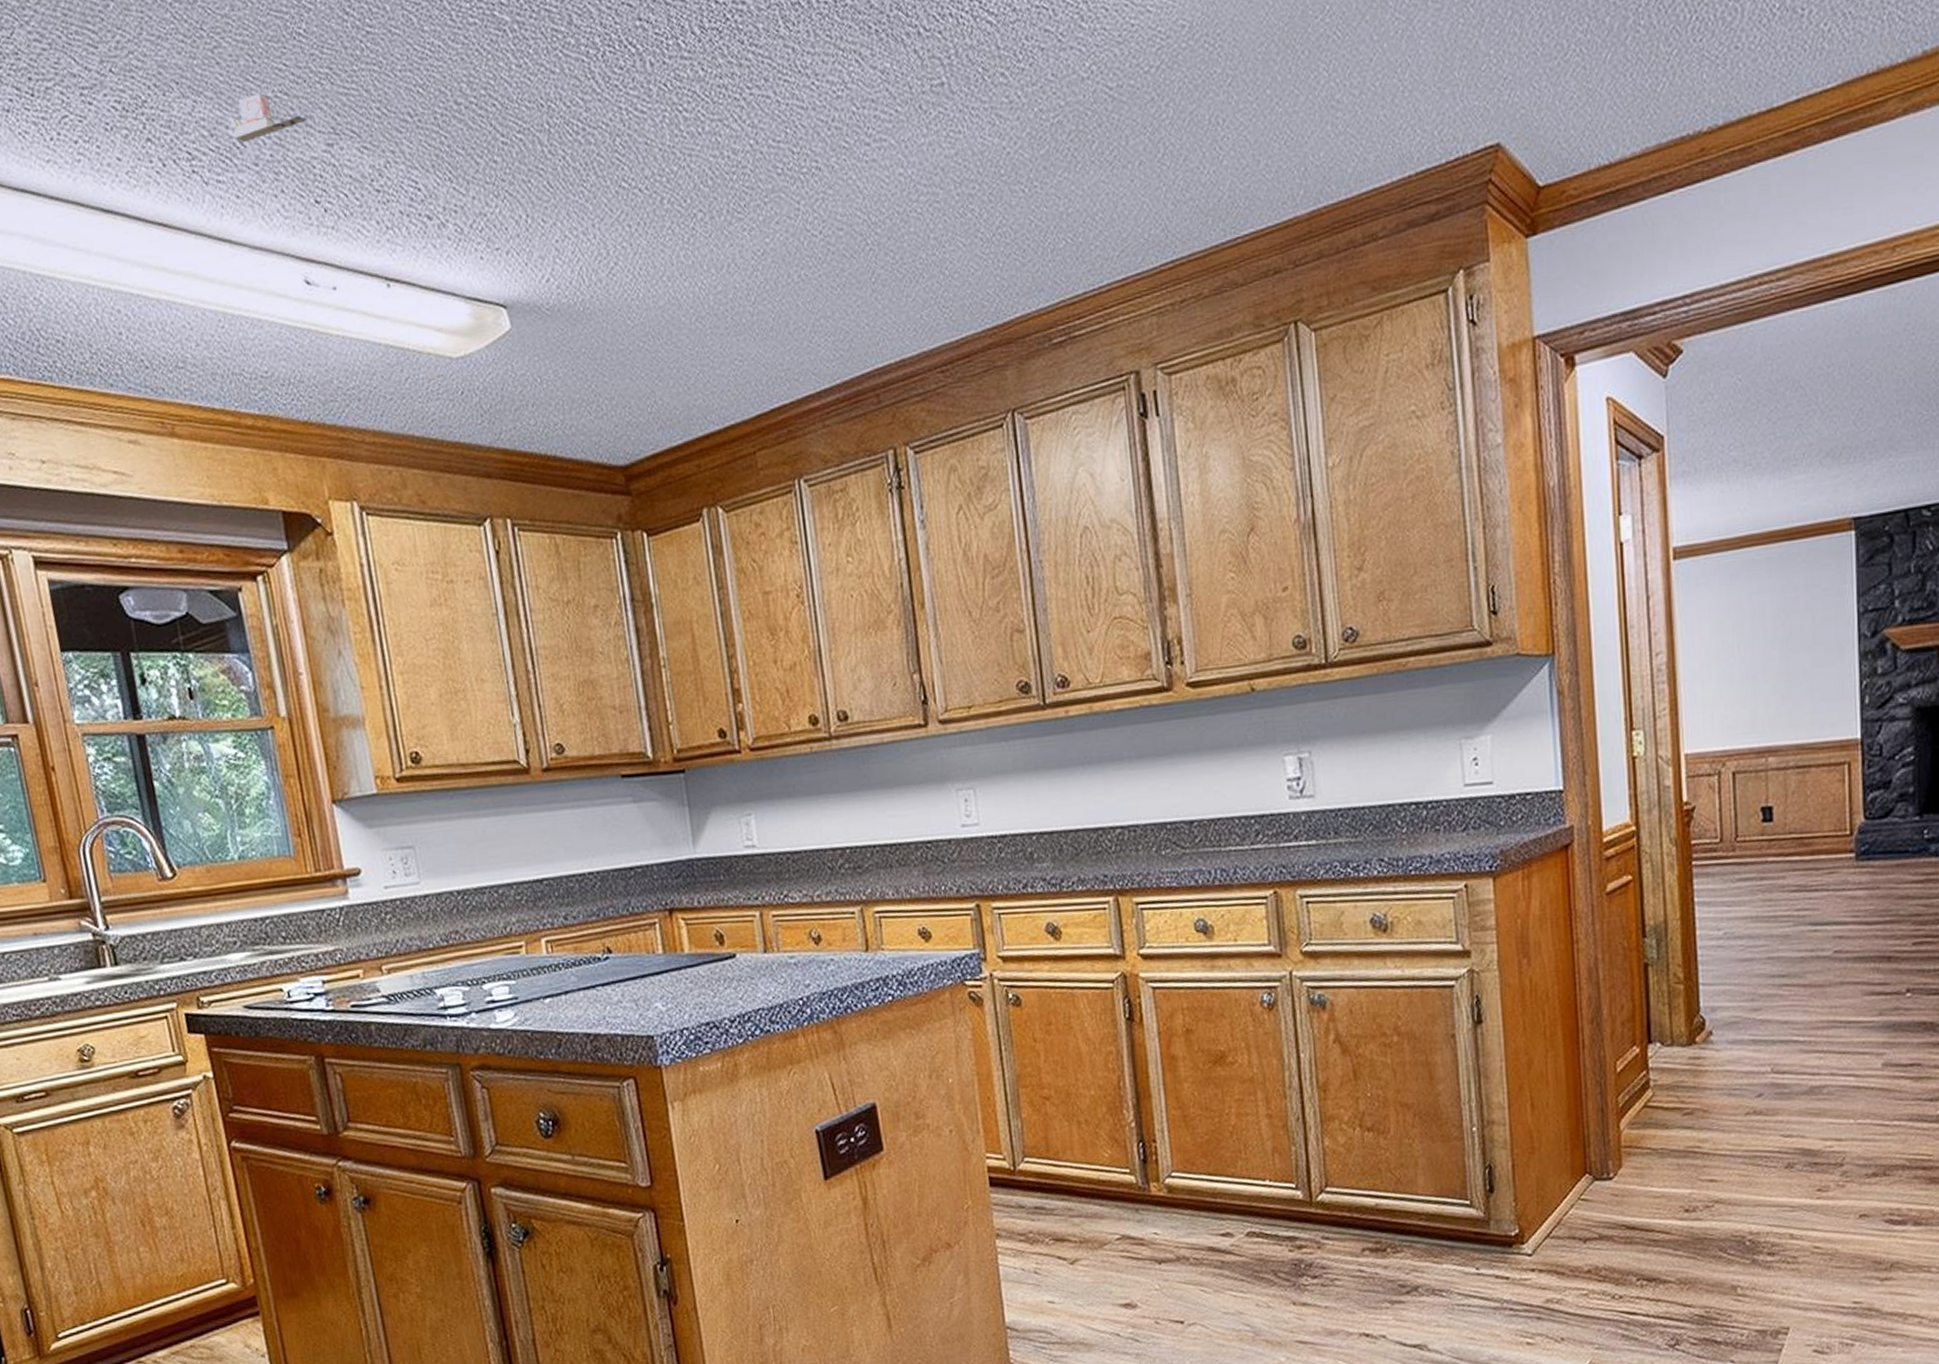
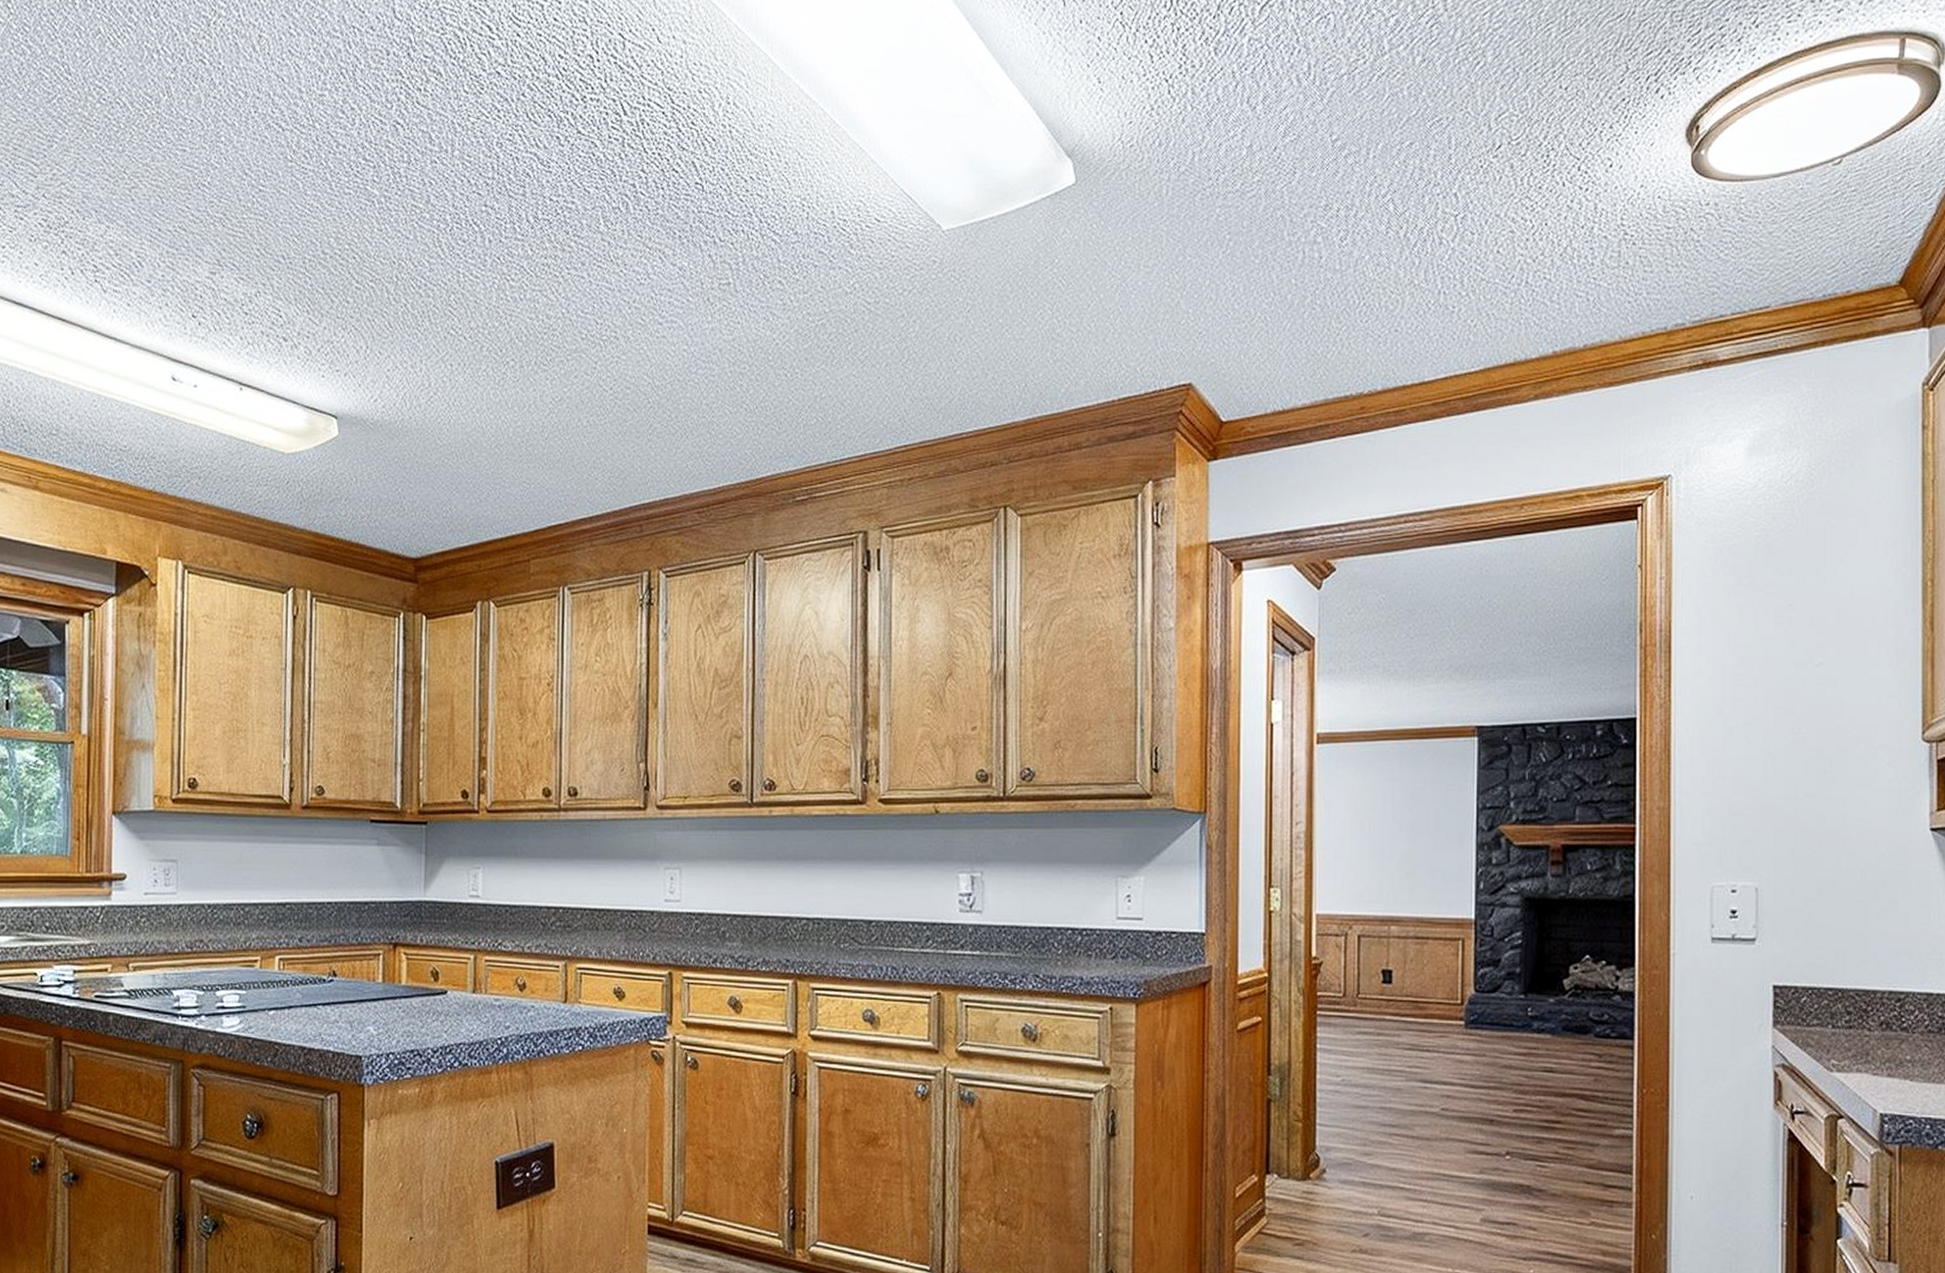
tape dispenser: present [229,92,308,143] -> none [133,226,198,264]

